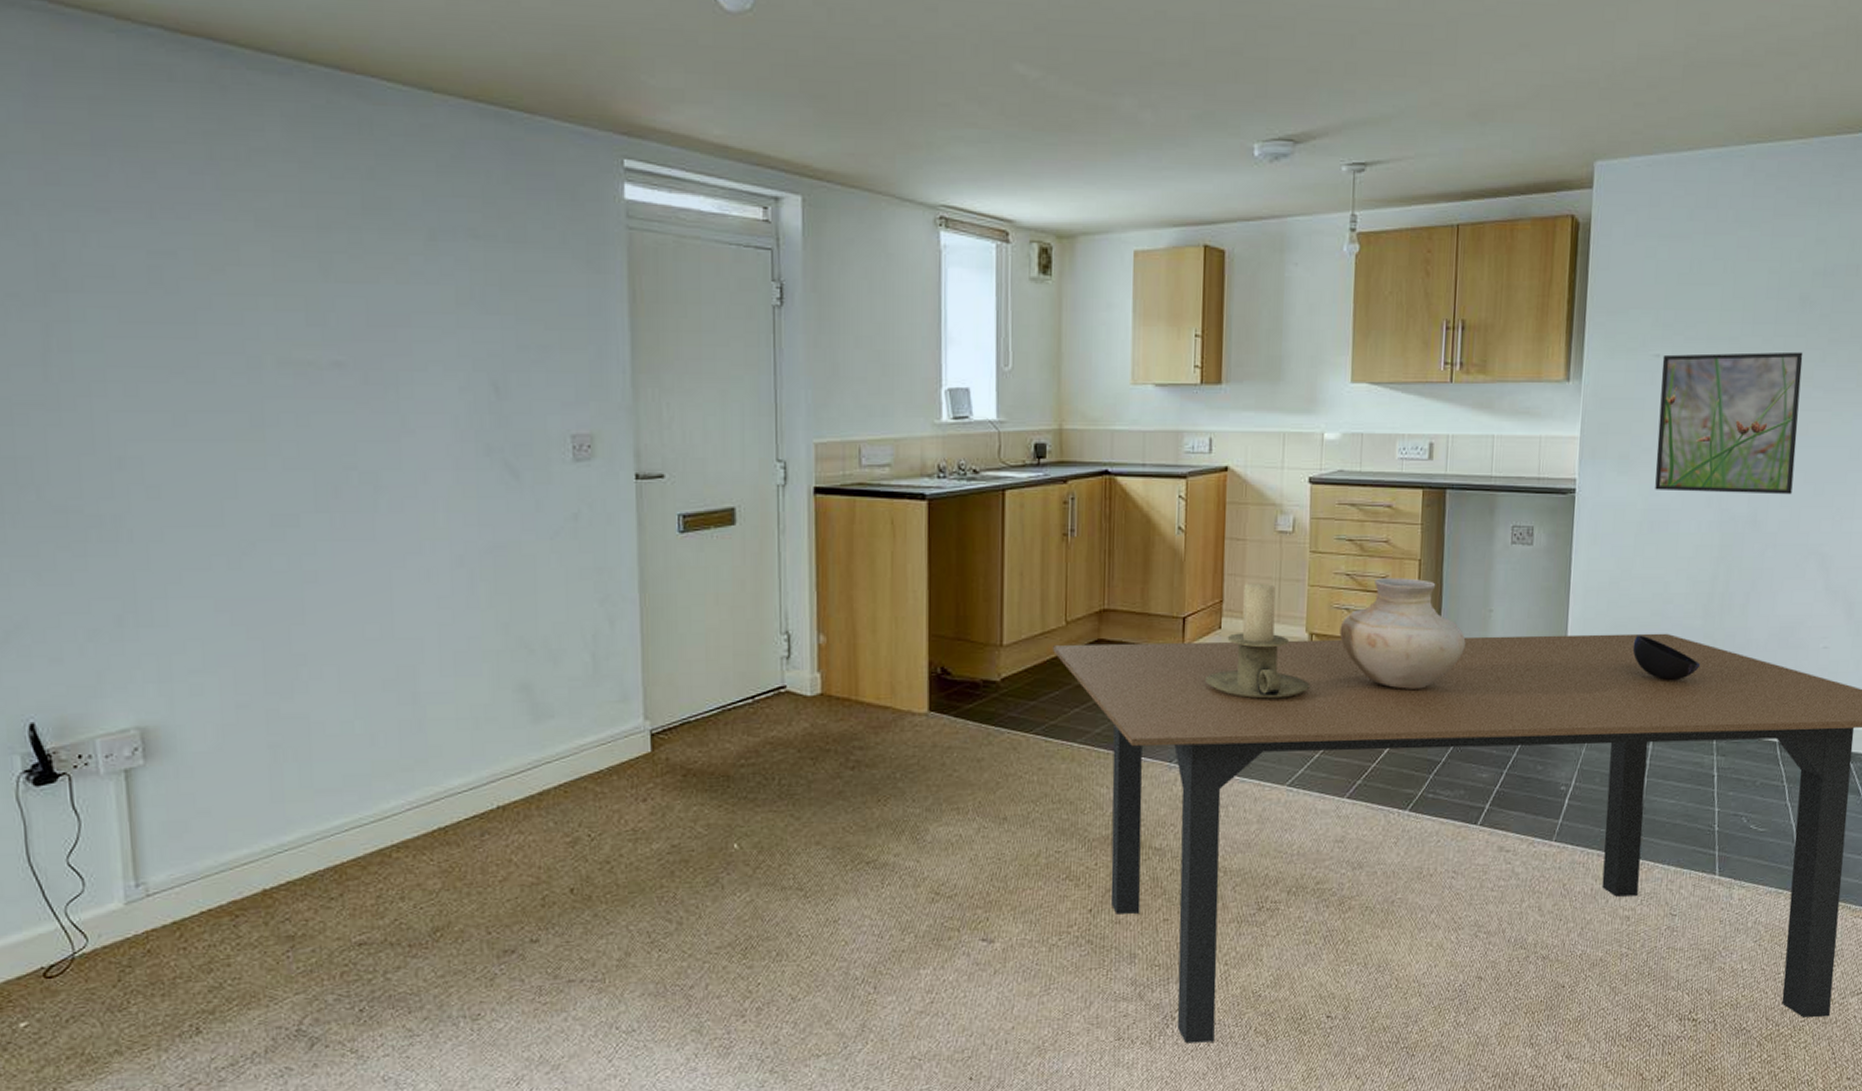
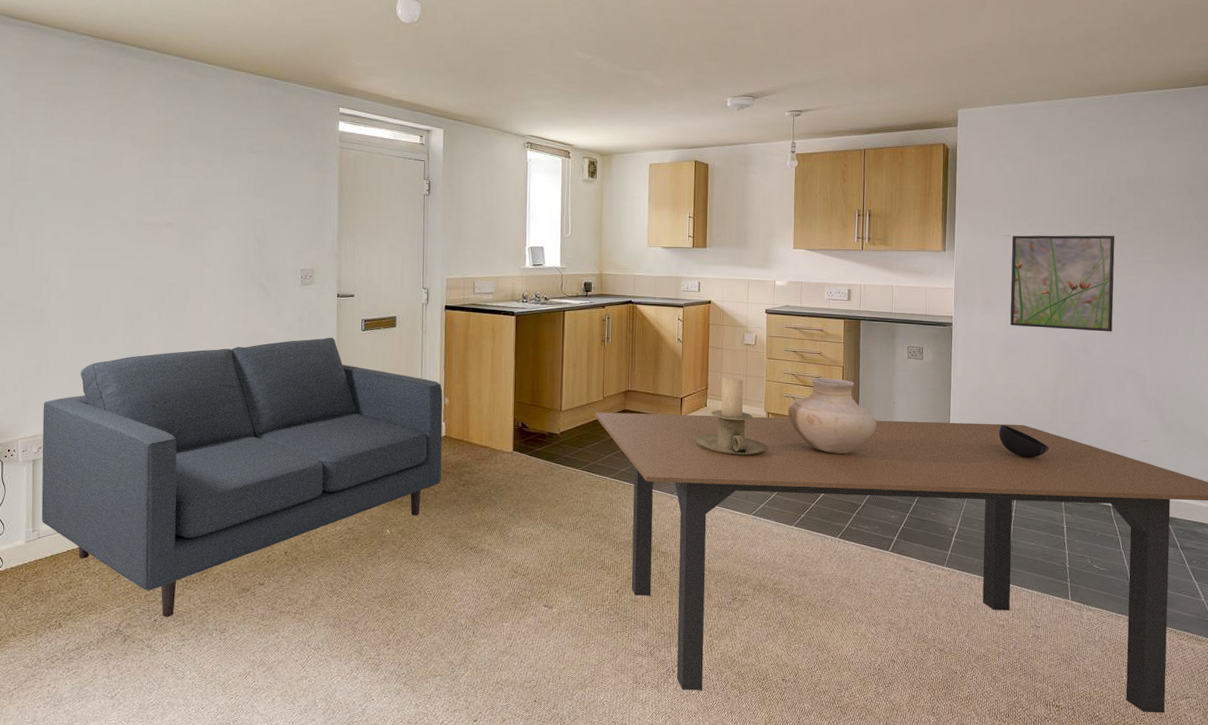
sofa: none [134,545,817,1004] -> present [41,337,443,617]

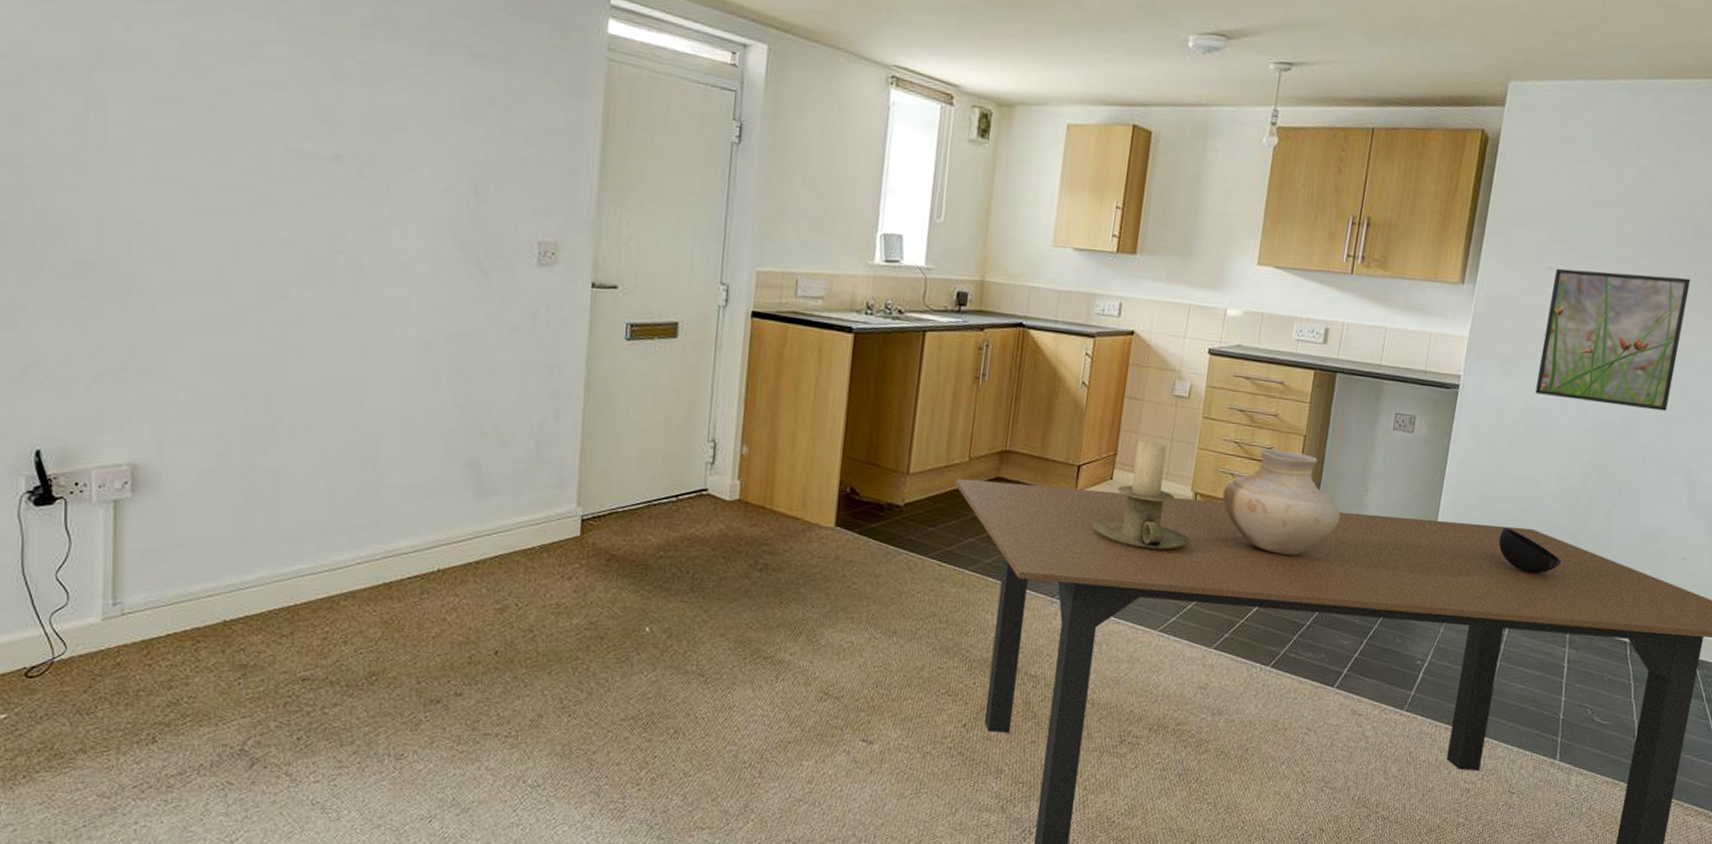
sofa: present [41,337,443,617] -> none [126,346,740,735]

